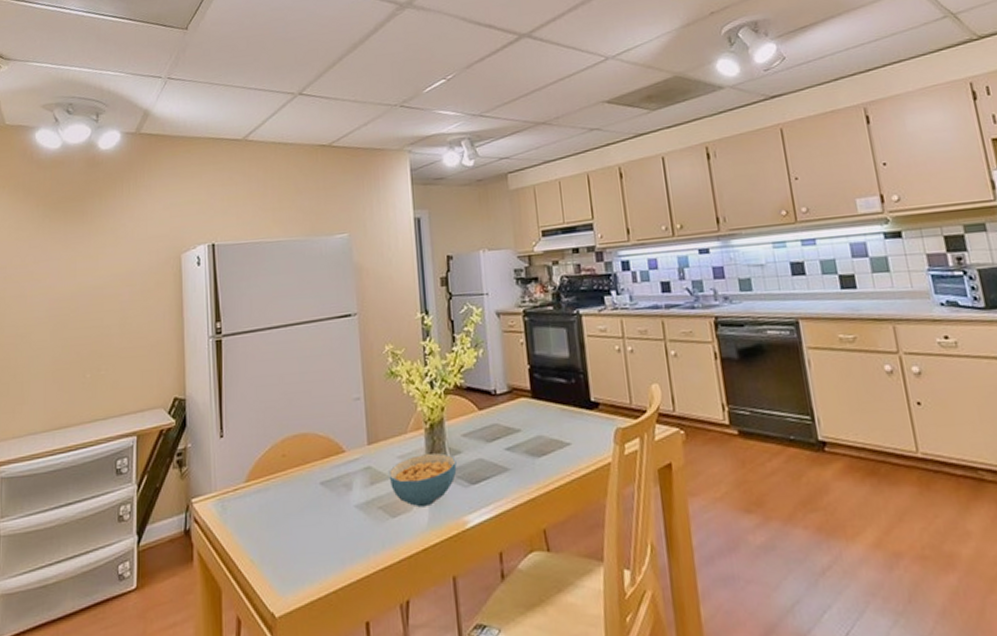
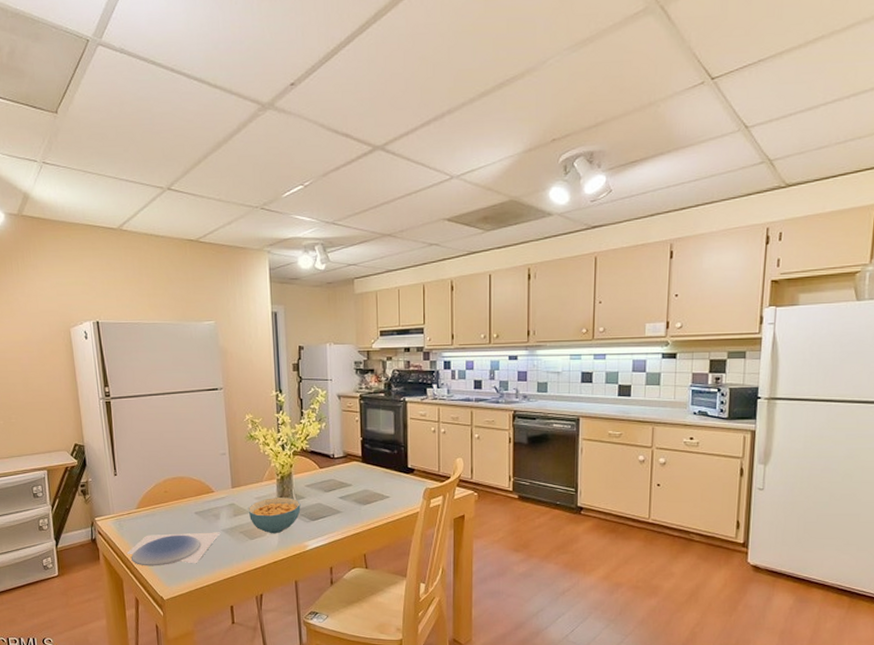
plate: none [229,509,352,567] -> present [127,532,220,566]

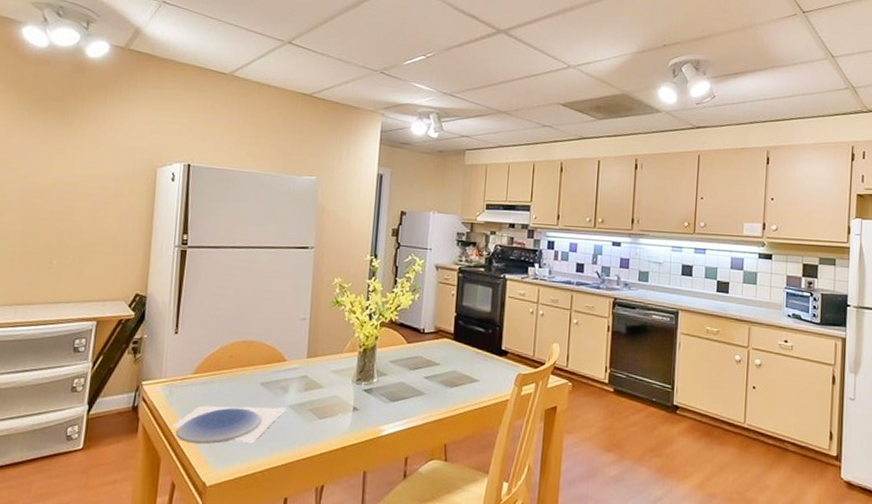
cereal bowl: present [248,498,301,534] -> none [321,372,381,414]

